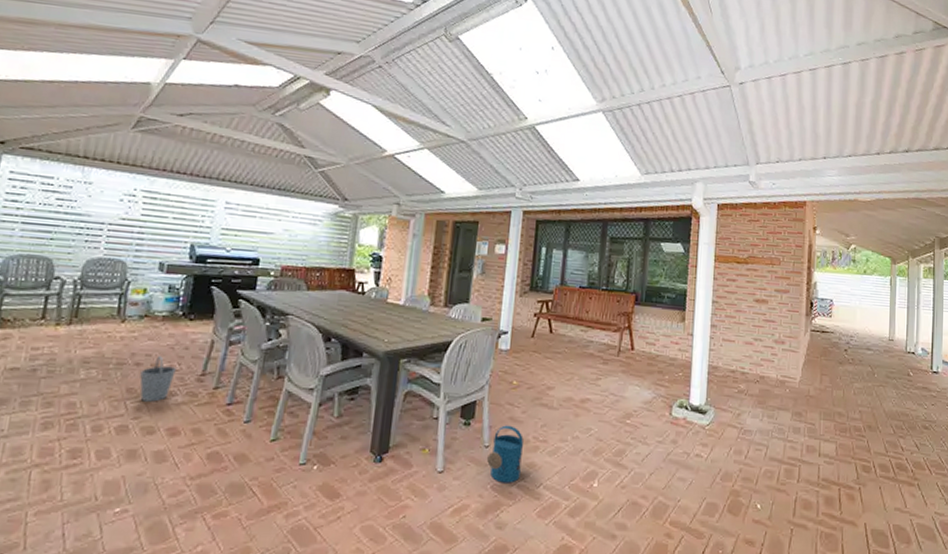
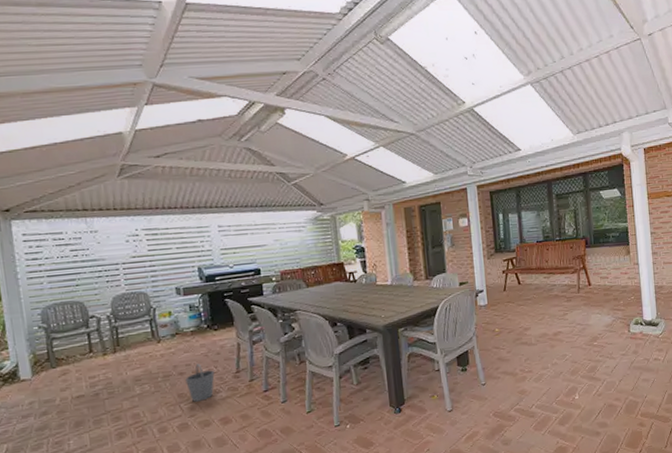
watering can: present [486,425,524,483] -> none [485,364,515,410]

